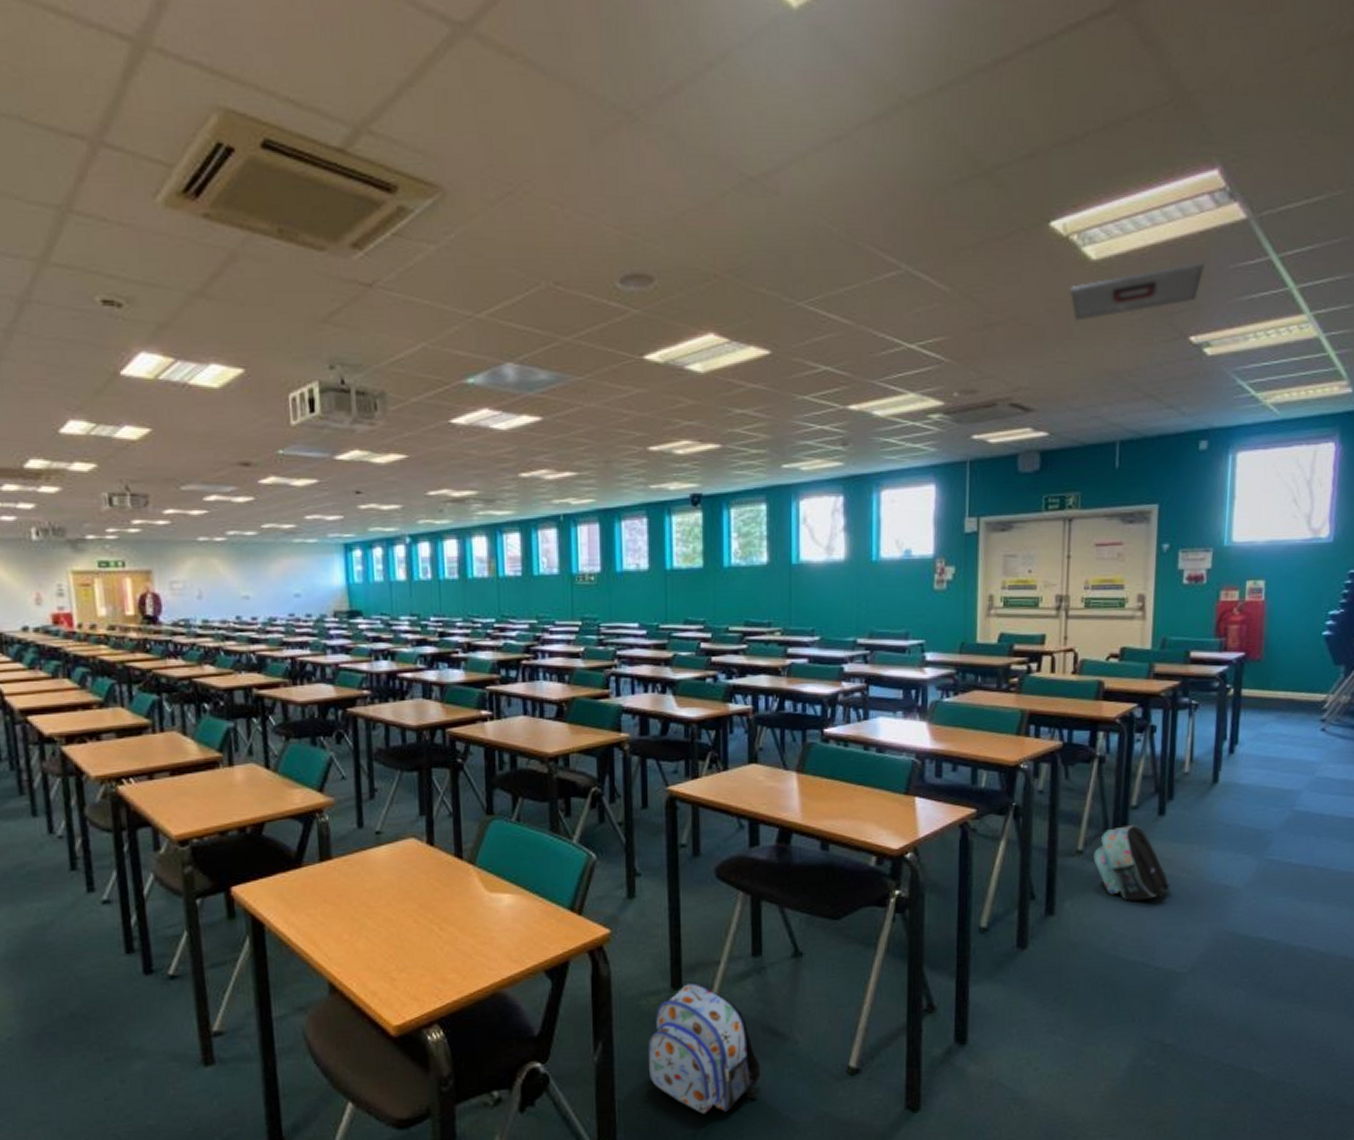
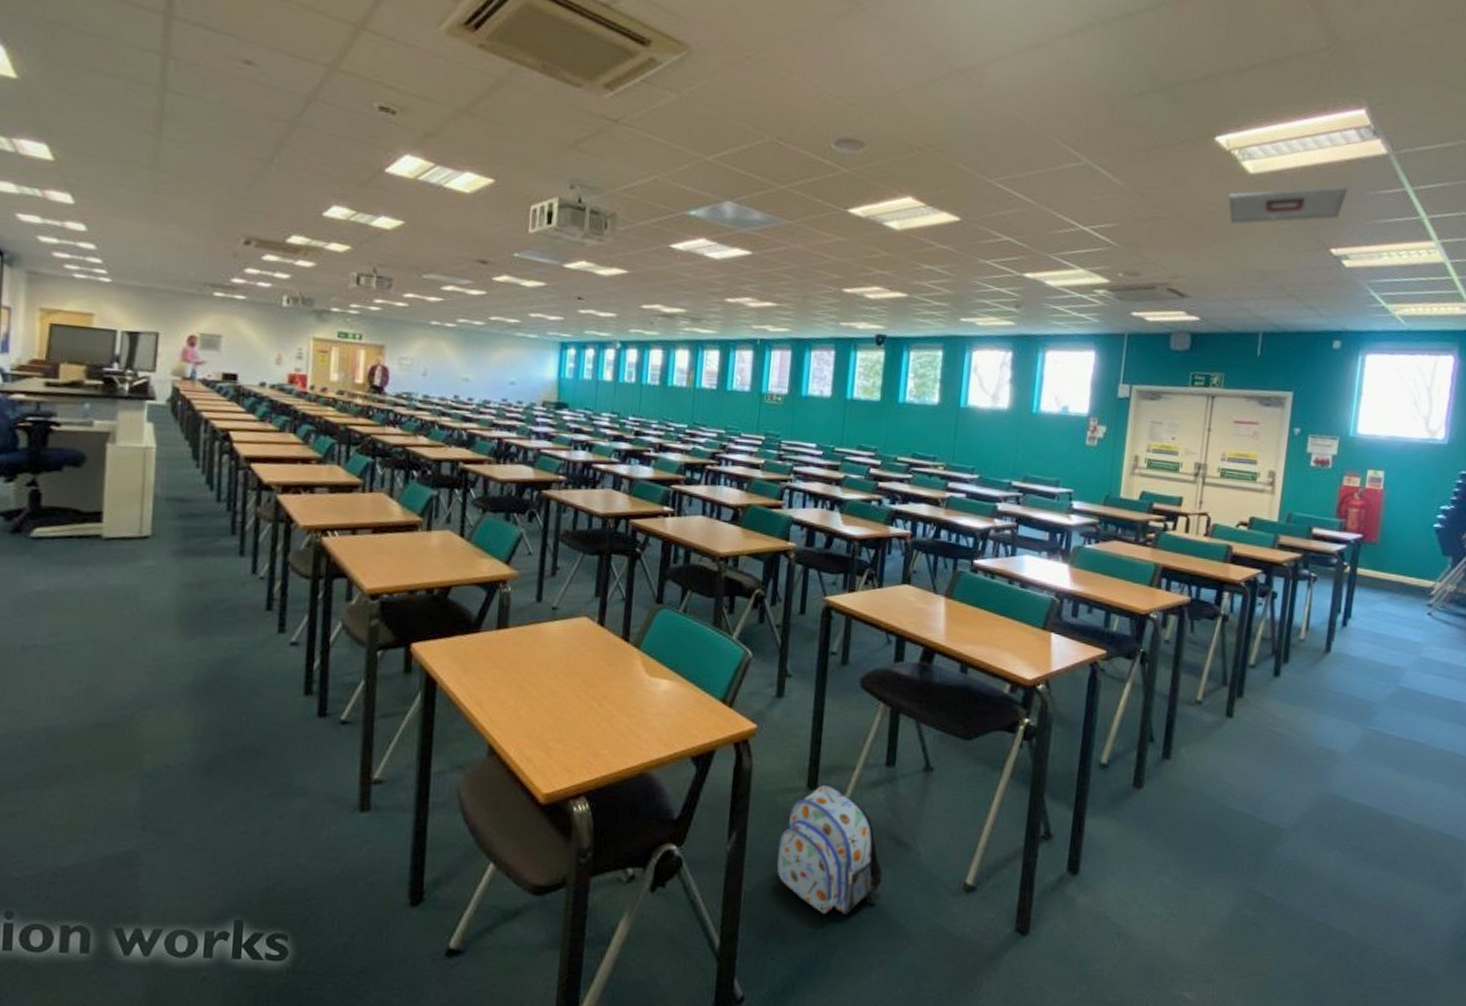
backpack: present [1093,824,1170,901] -> none [1211,682,1280,755]

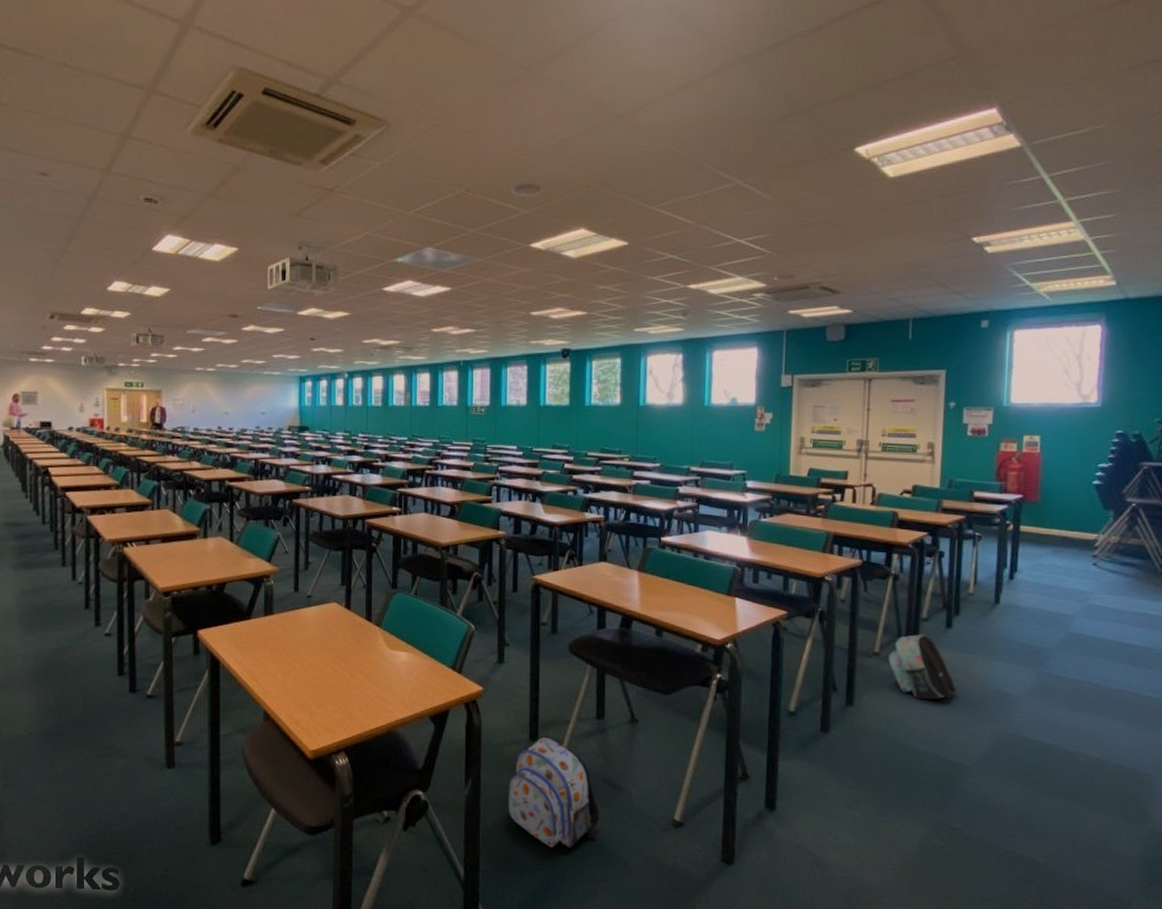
backpack: none [1211,682,1280,755] -> present [888,634,957,700]
ceiling vent: present [1228,185,1348,224] -> none [871,179,985,224]

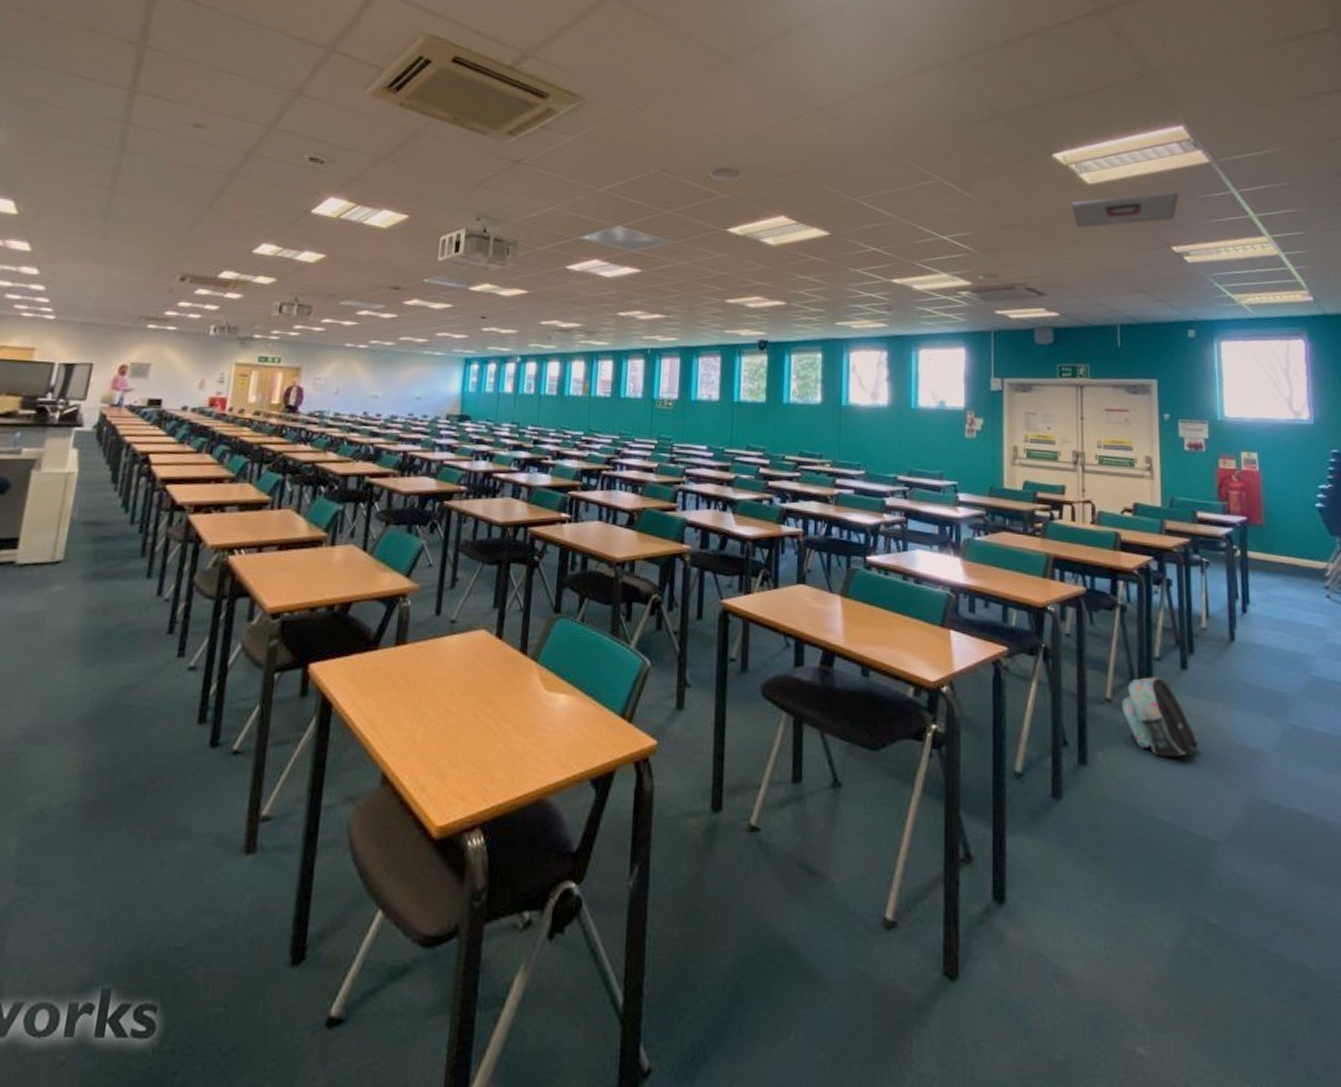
backpack: present [508,735,600,848] -> none [682,804,796,960]
ceiling vent: none [871,179,985,224] -> present [1072,191,1179,228]

